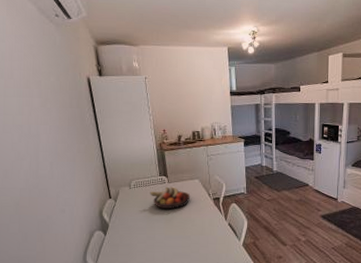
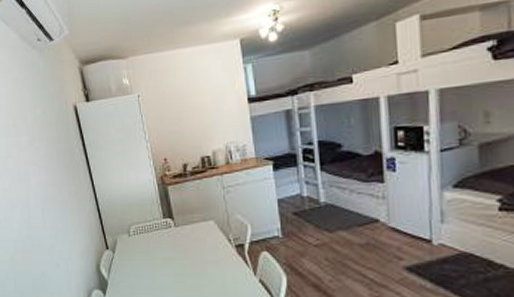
fruit bowl: present [150,186,191,210] -> none [153,231,205,262]

